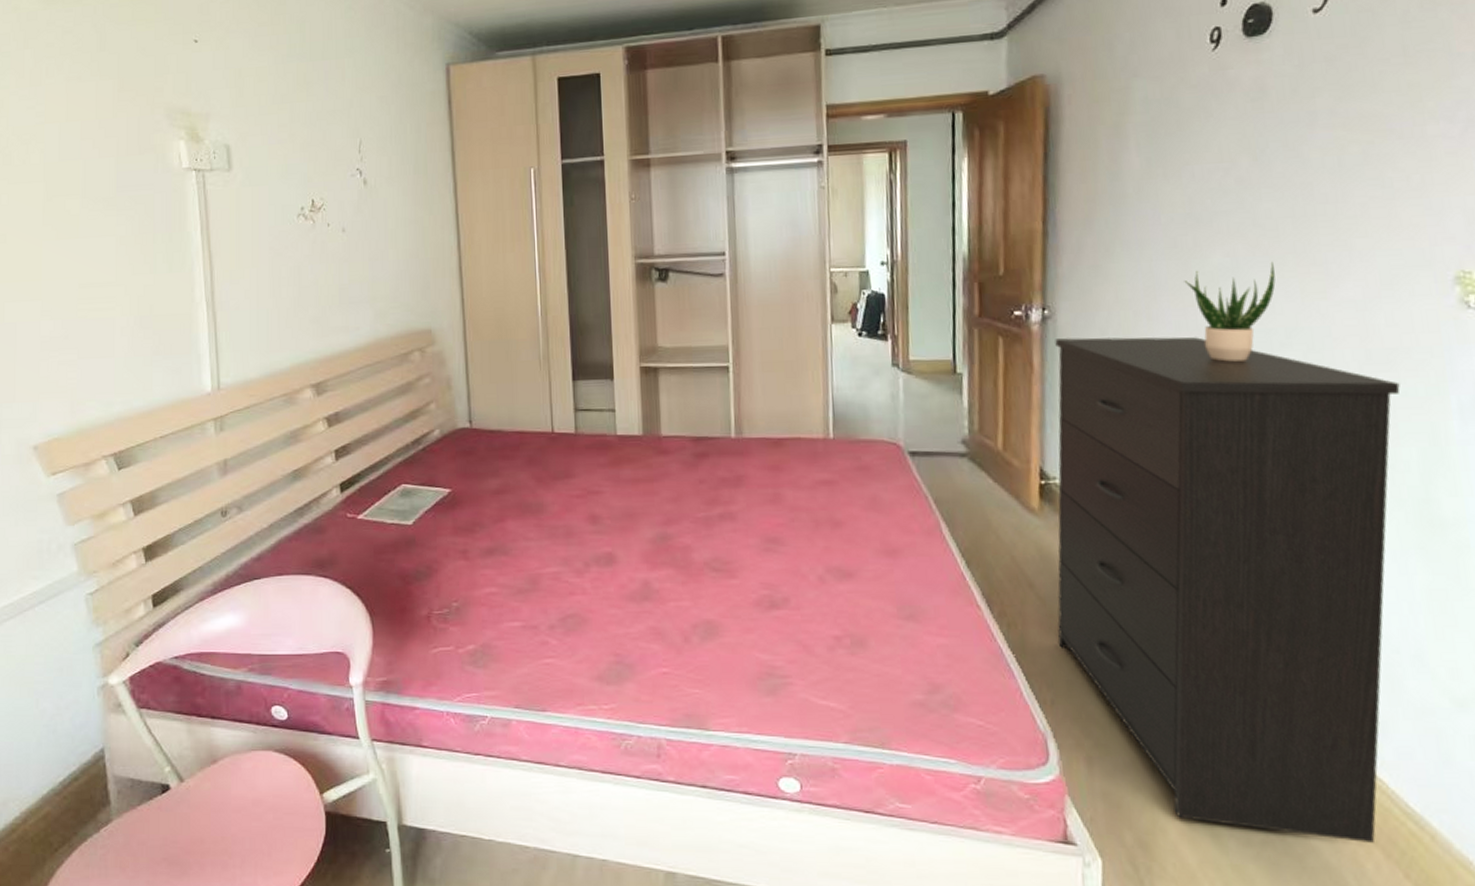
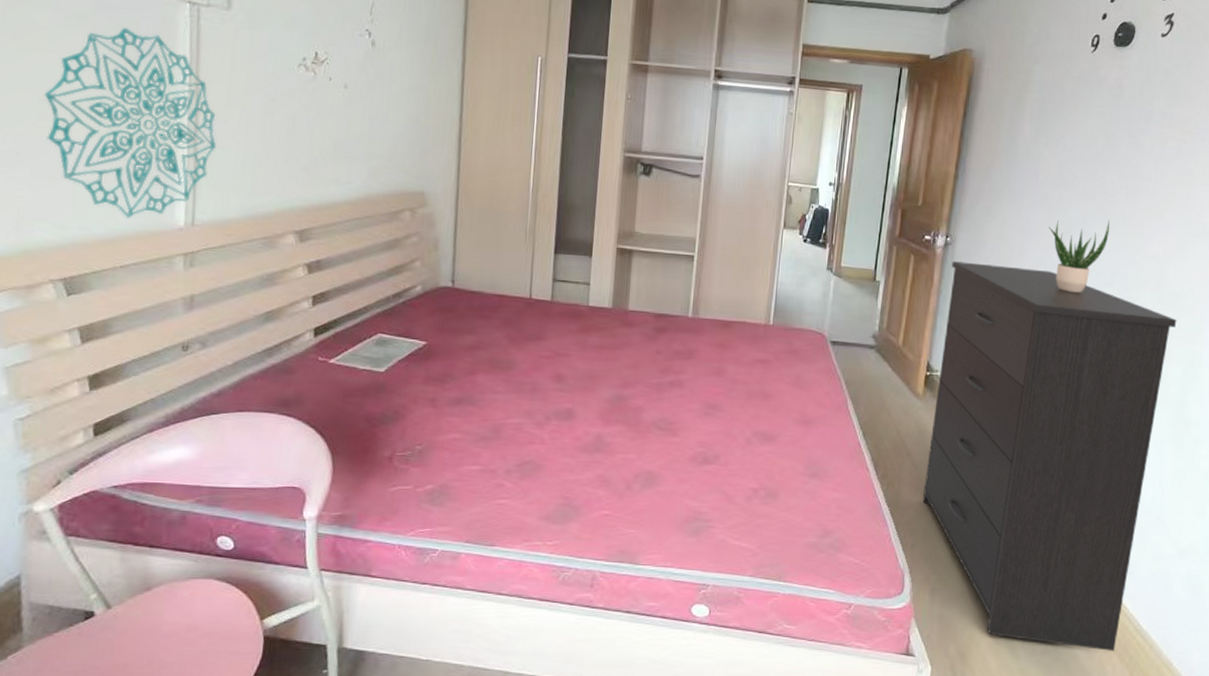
wall decoration: none [83,203,232,389] -> present [45,27,217,219]

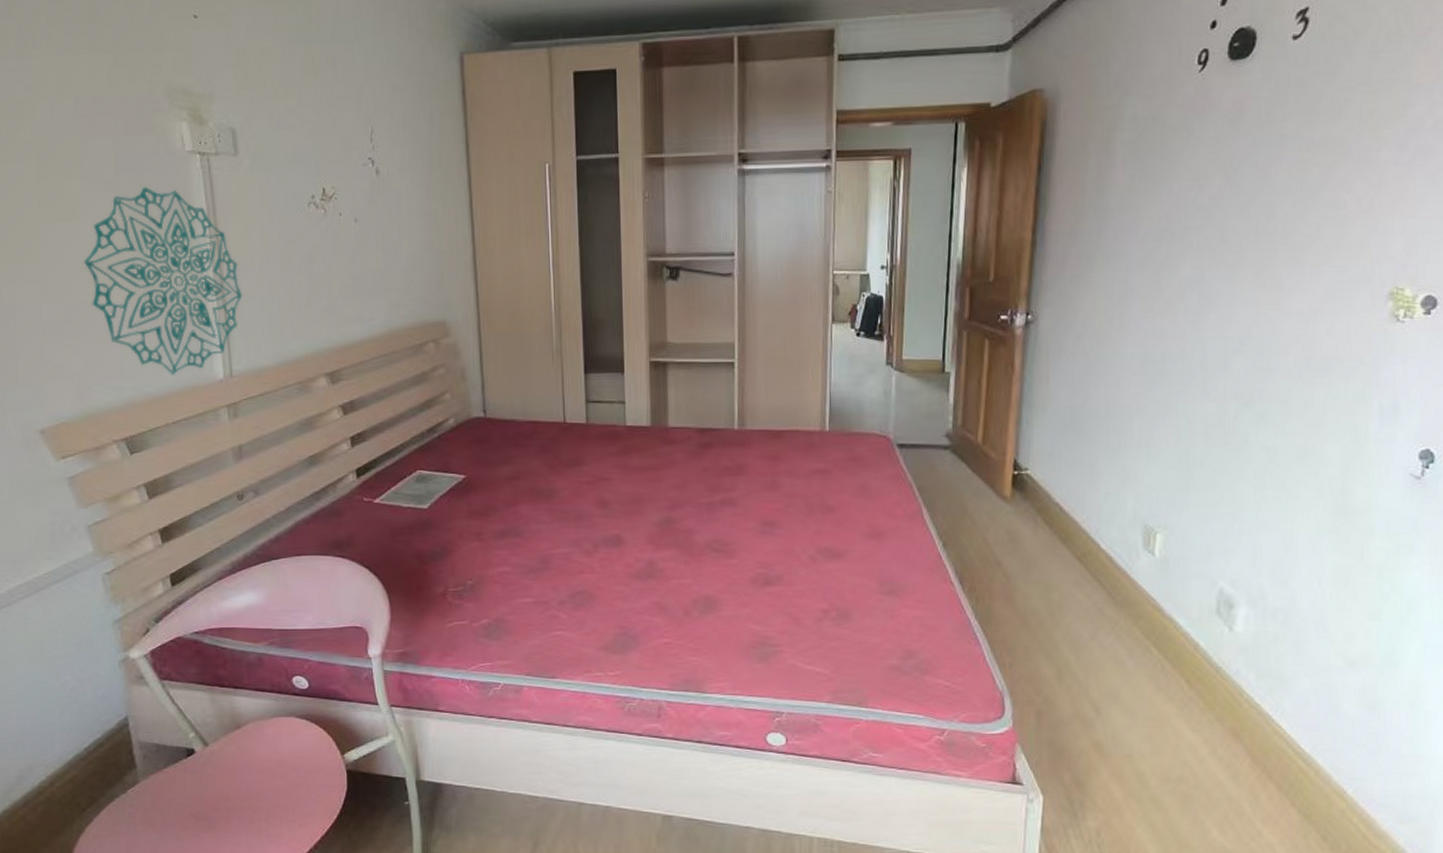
dresser: present [922,261,1177,651] -> none [1019,341,1332,778]
potted plant: present [1048,220,1109,293] -> none [1155,275,1235,366]

